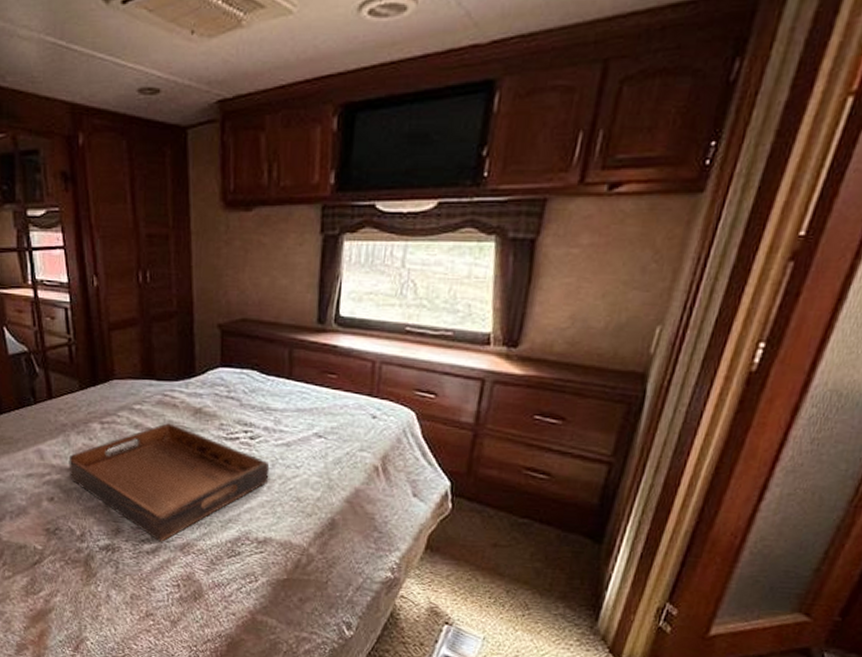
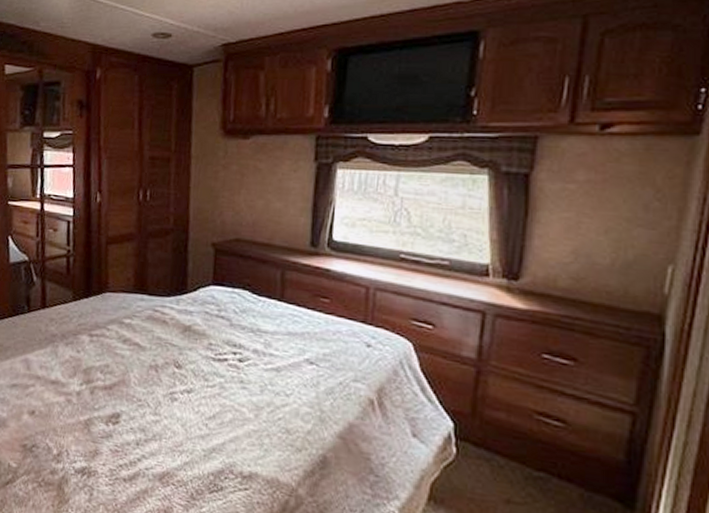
serving tray: present [69,423,270,542] -> none [53,339,258,469]

